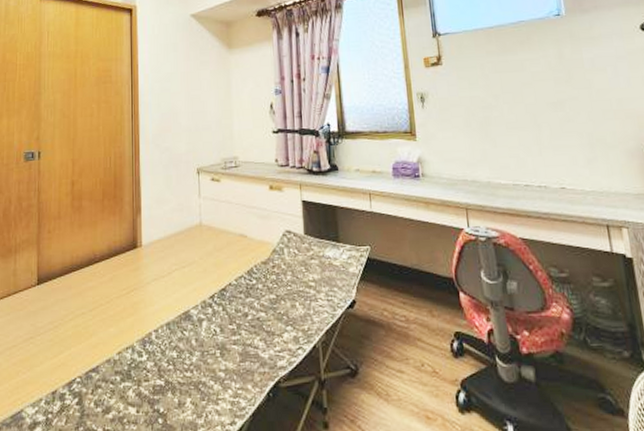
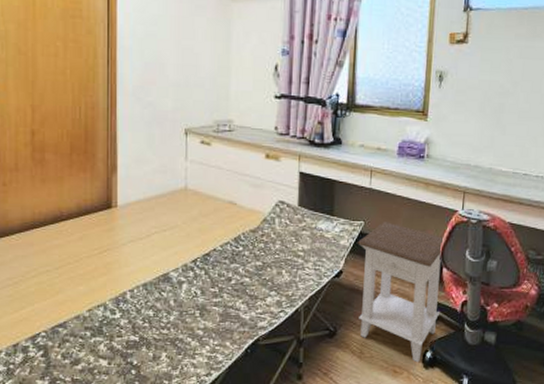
nightstand: none [366,245,465,406] -> present [357,222,443,363]

